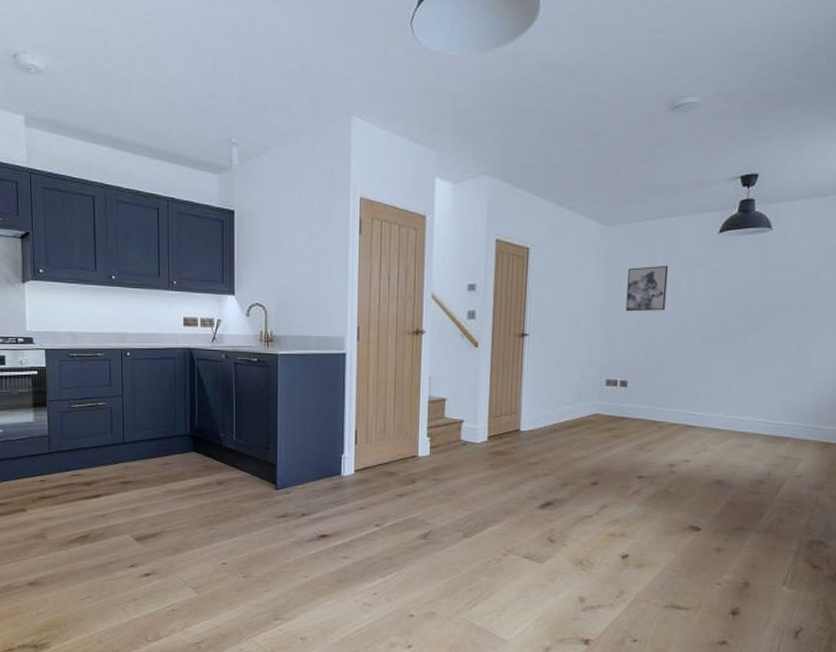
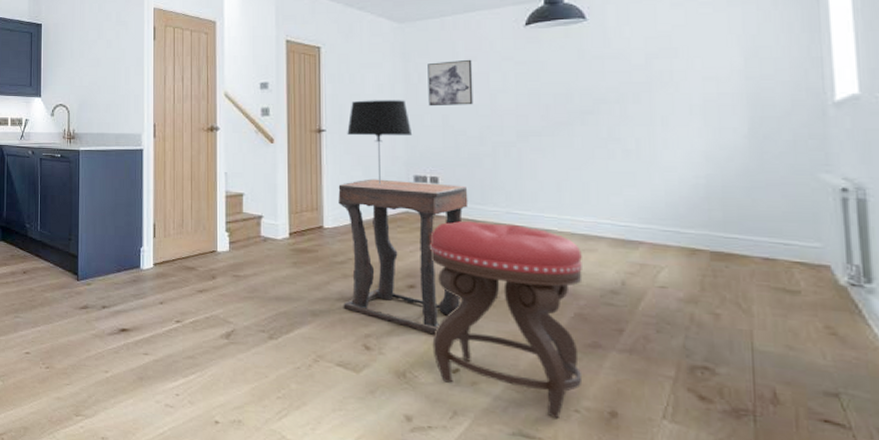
side table: none [533,383,652,526] -> present [338,179,469,335]
table lamp: none [549,304,609,388] -> present [347,100,413,184]
stool: none [607,421,740,591] -> present [430,220,583,418]

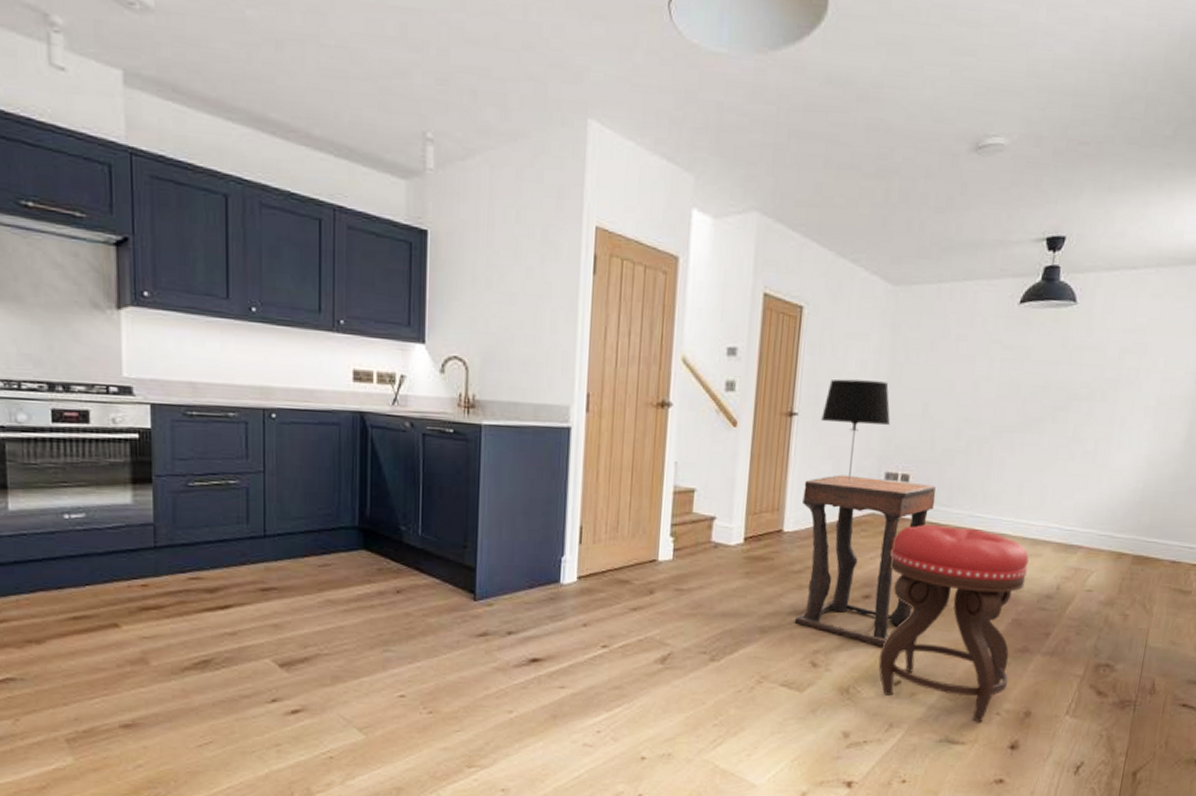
wall art: present [428,59,473,107] -> none [911,338,963,393]

